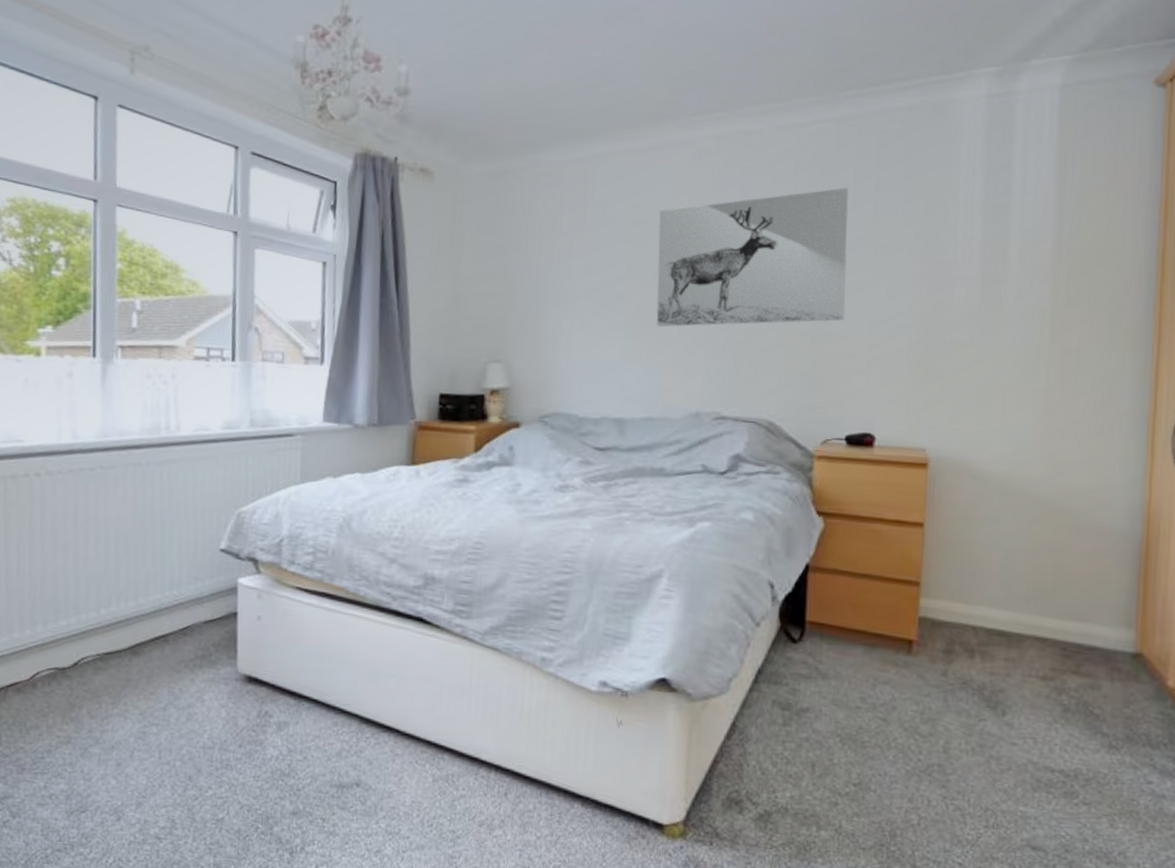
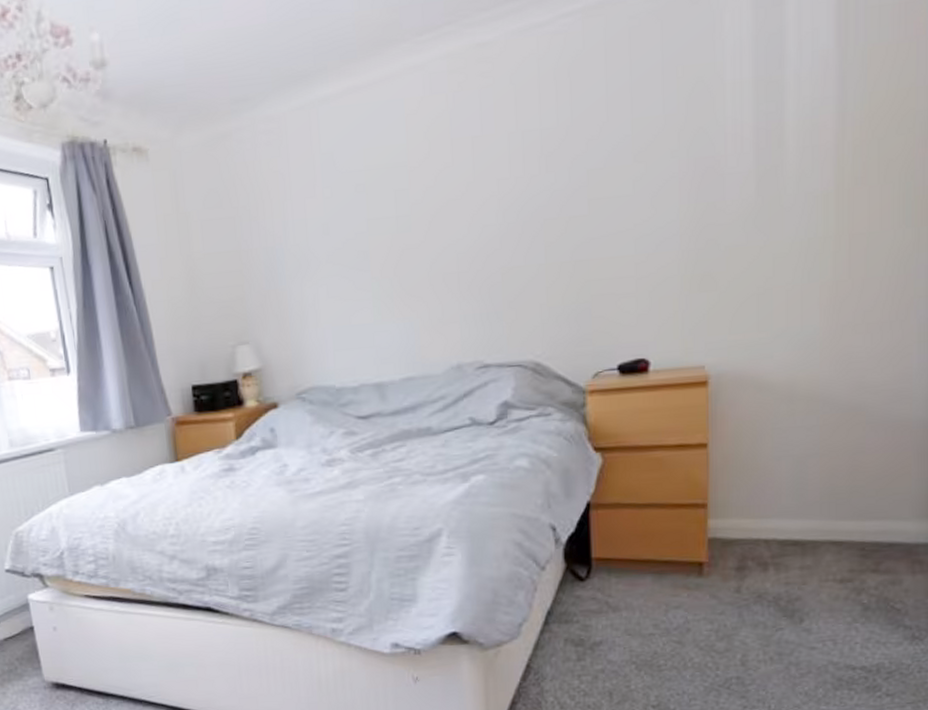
wall art: present [656,188,849,327] -> none [395,90,607,280]

